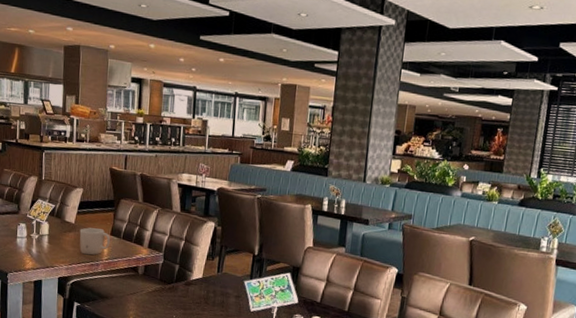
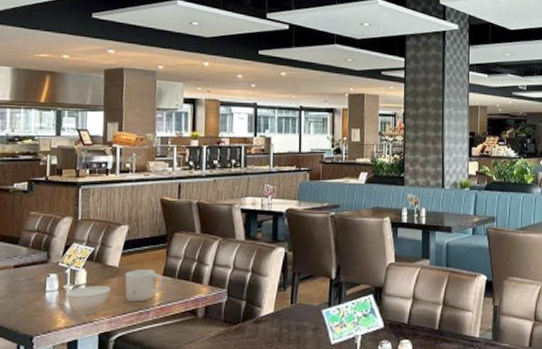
bowl: none [32,236,69,261] -> present [66,286,111,315]

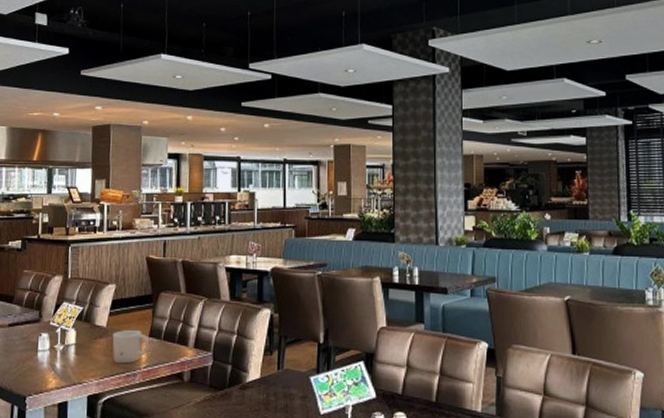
bowl: present [66,286,111,315] -> none [56,346,100,376]

